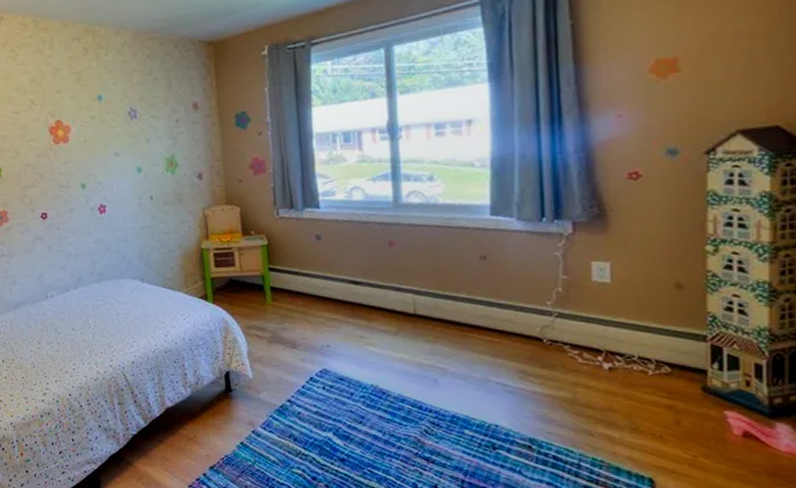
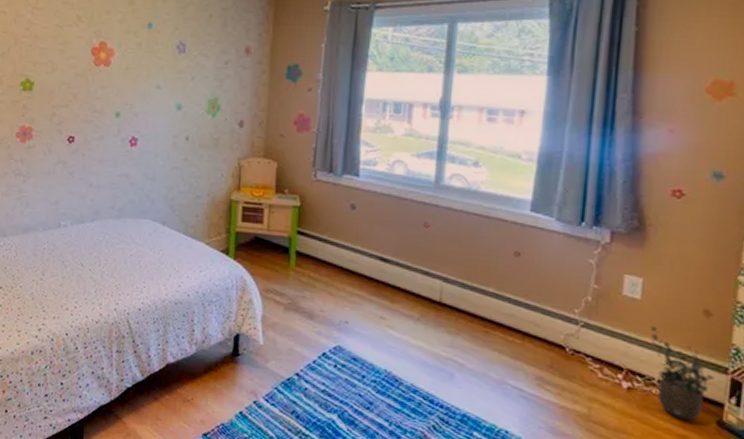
potted plant: none [623,306,694,391] -> present [650,326,714,421]

